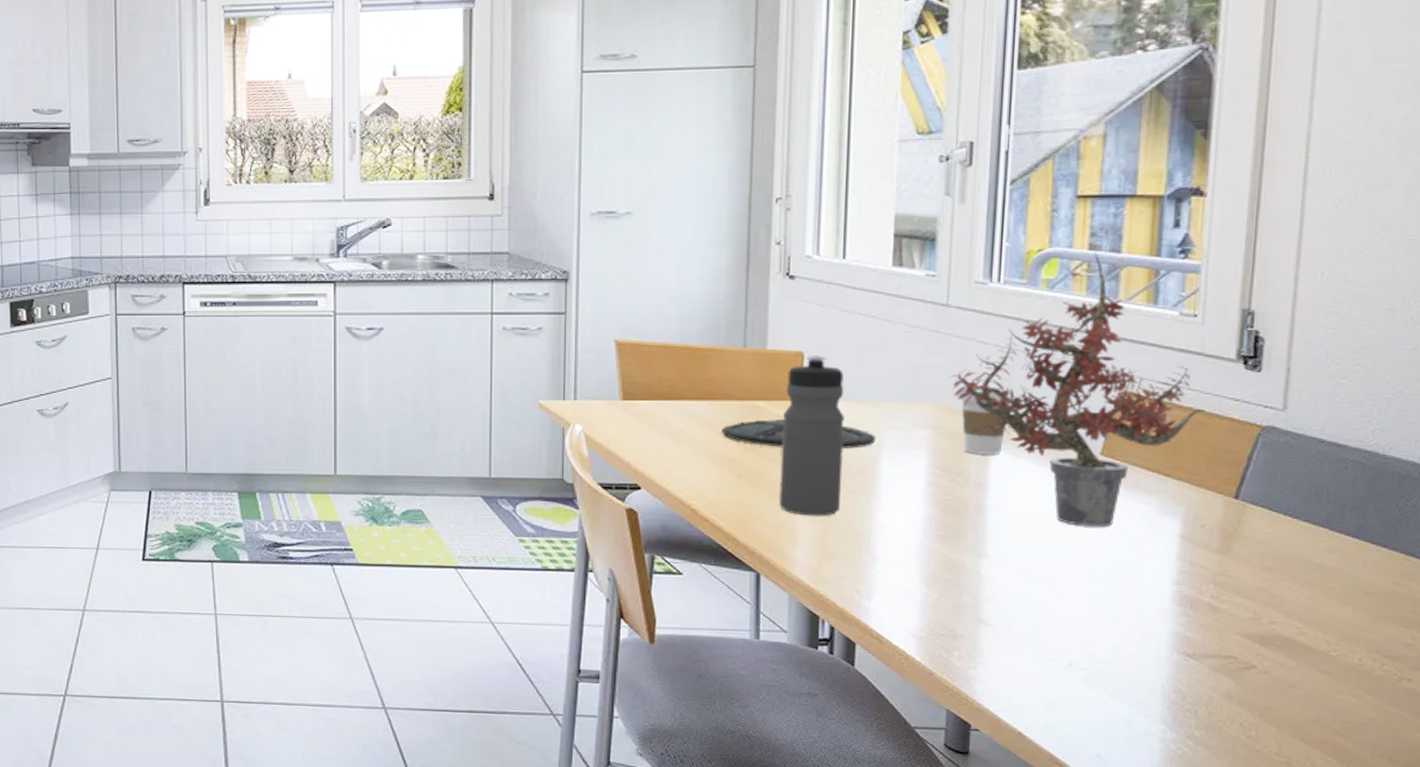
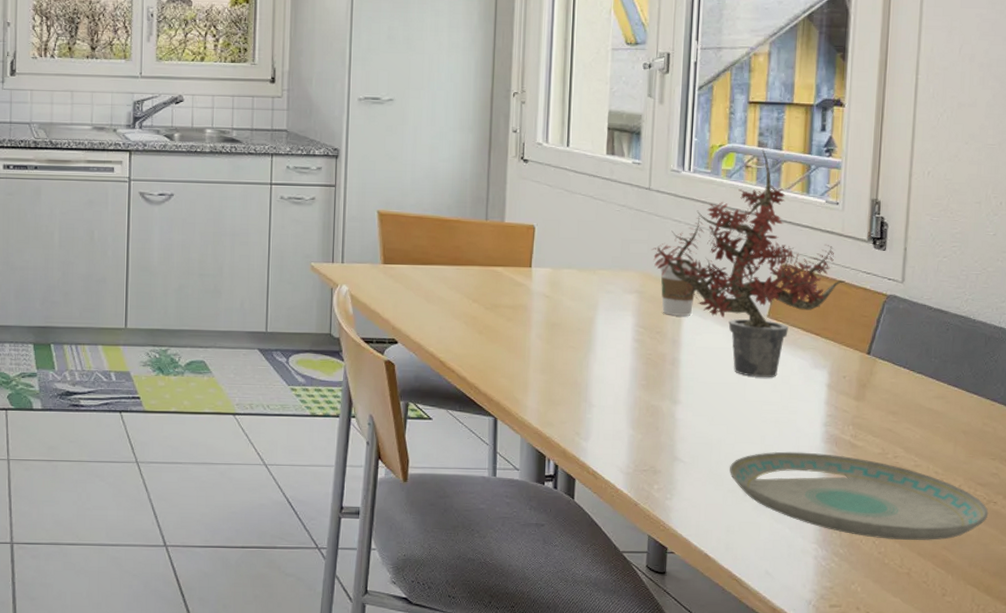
plate: present [722,418,877,448] -> none [467,282,593,309]
water bottle: present [778,356,845,516] -> none [513,229,568,368]
plate: none [1050,614,1401,724] -> present [730,451,989,540]

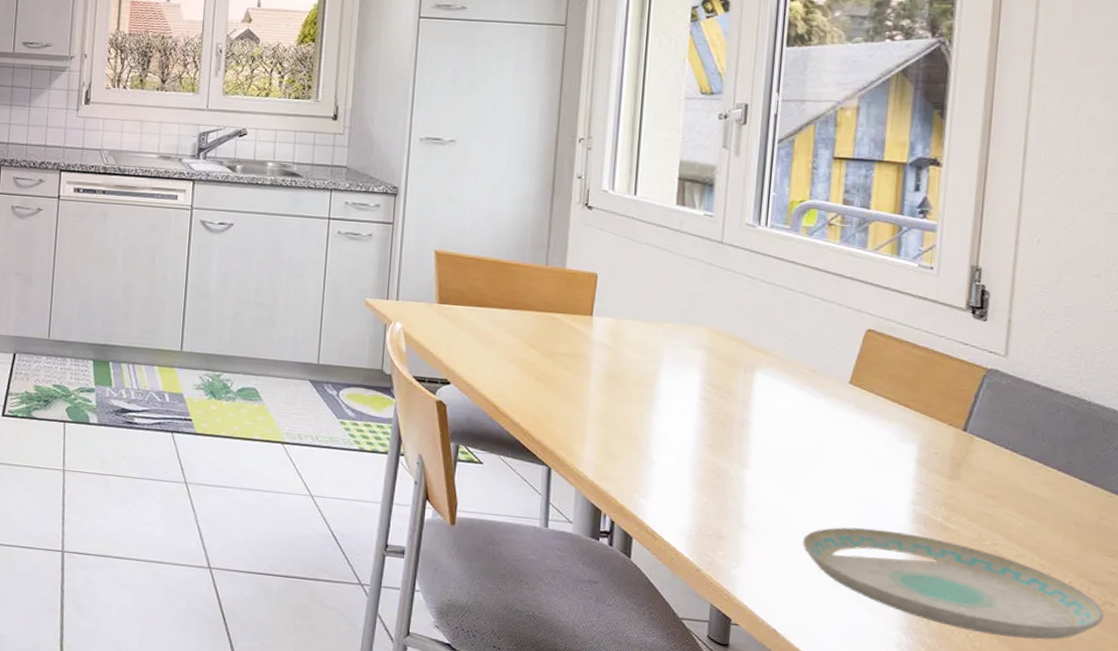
potted plant: present [652,149,846,378] -> none [722,207,940,448]
coffee cup: present [658,257,702,316] -> none [728,314,777,377]

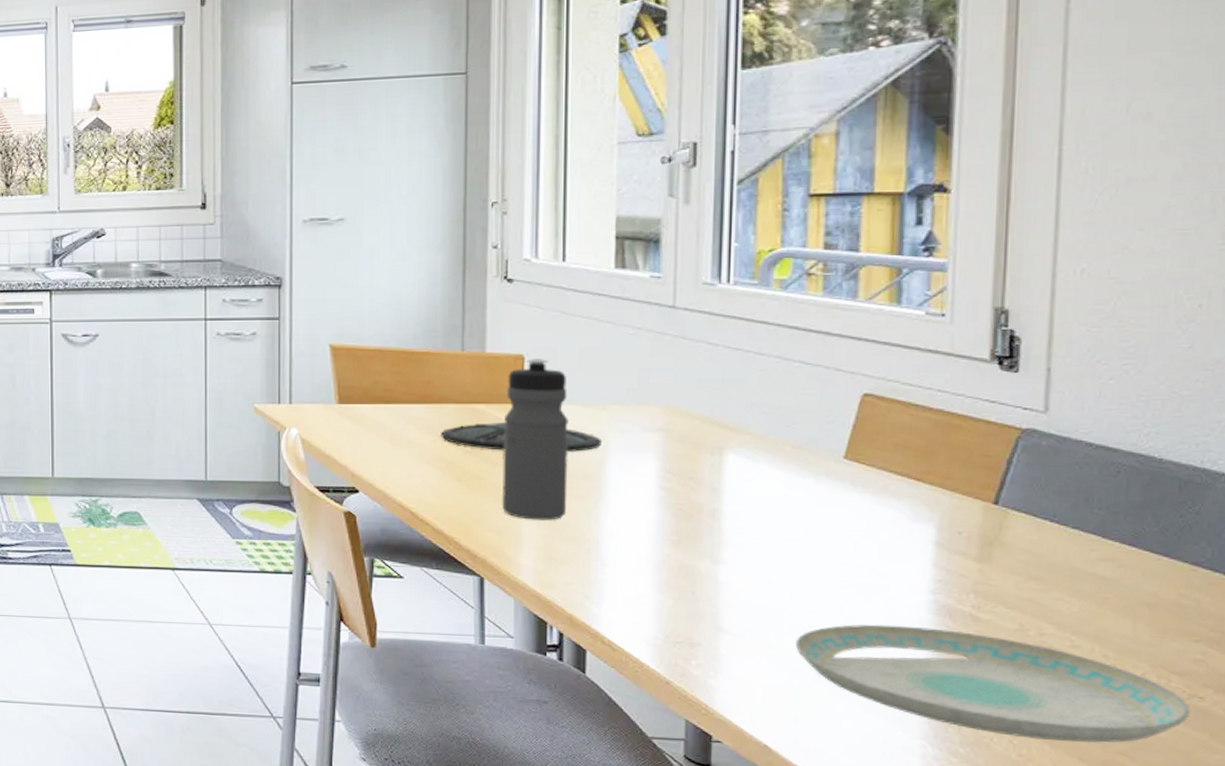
plate: none [523,330,657,362] -> present [441,421,603,452]
water bottle: none [570,277,632,421] -> present [501,359,569,520]

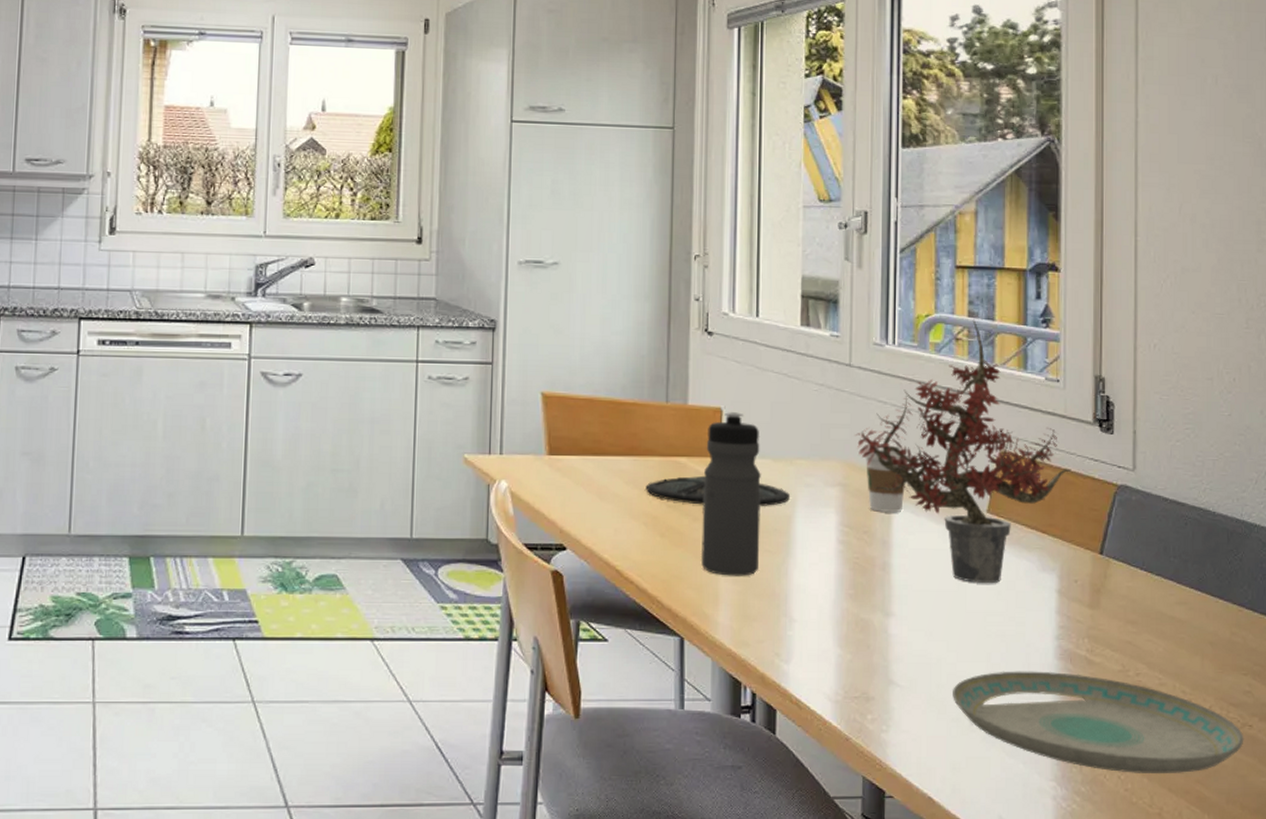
potted plant: none [679,251,958,534] -> present [855,319,1072,584]
coffee cup: none [688,388,749,458] -> present [862,444,911,512]

